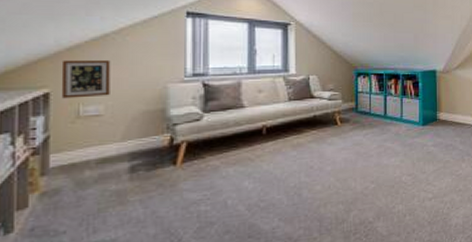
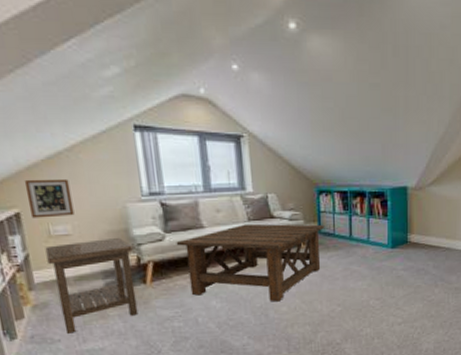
side table: none [70,117,167,224] -> present [45,237,139,334]
coffee table: none [214,103,362,181] -> present [176,223,325,302]

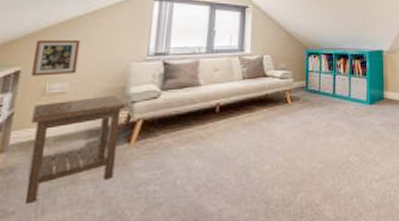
coffee table: present [176,223,325,302] -> none [170,82,312,160]

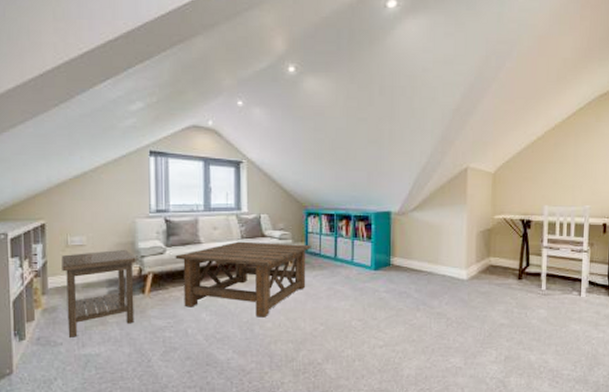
picture frame: present [30,39,81,76] -> none [52,195,90,230]
coffee table: none [170,82,312,160] -> present [175,241,312,318]

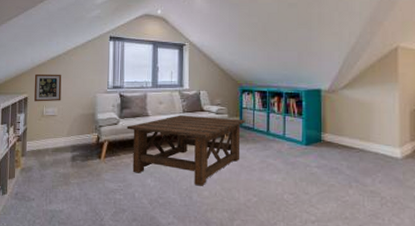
picture frame: none [52,195,90,230] -> present [33,73,62,102]
side table: present [61,249,136,338] -> none [37,119,95,195]

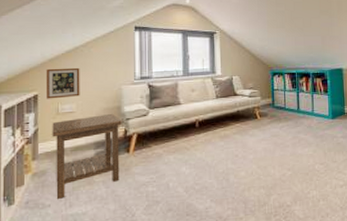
side table: none [37,119,95,195] -> present [52,113,122,199]
coffee table: present [126,115,246,186] -> none [157,100,278,168]

